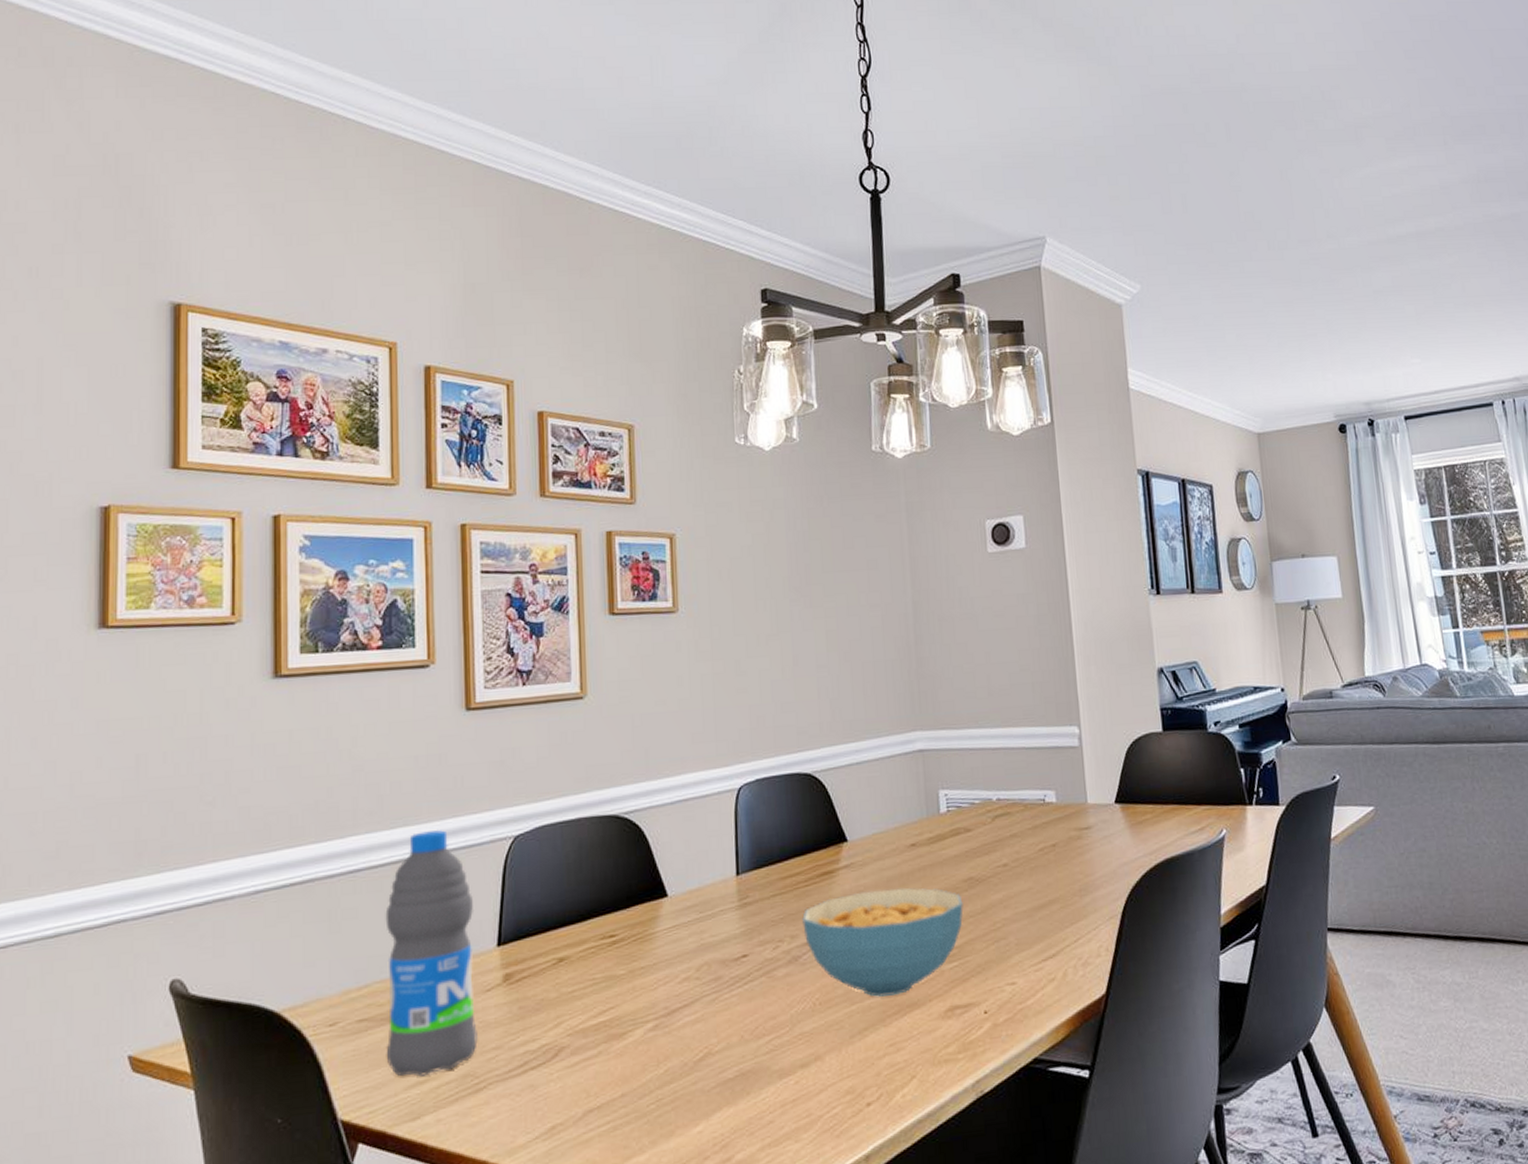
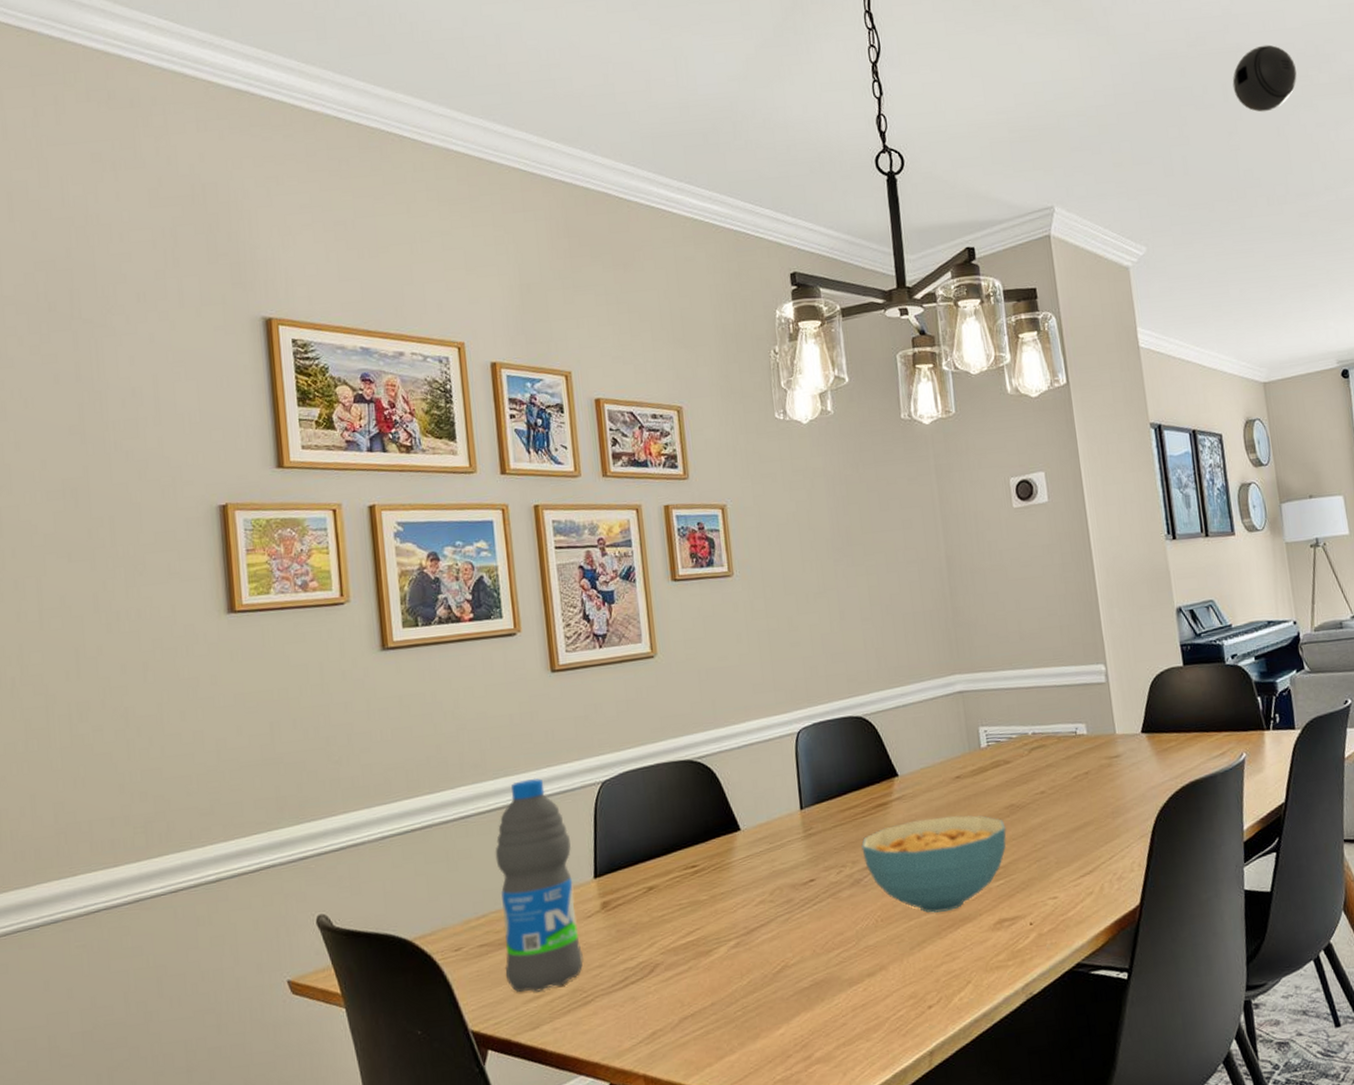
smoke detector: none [1236,87,1302,155] -> present [1232,44,1297,112]

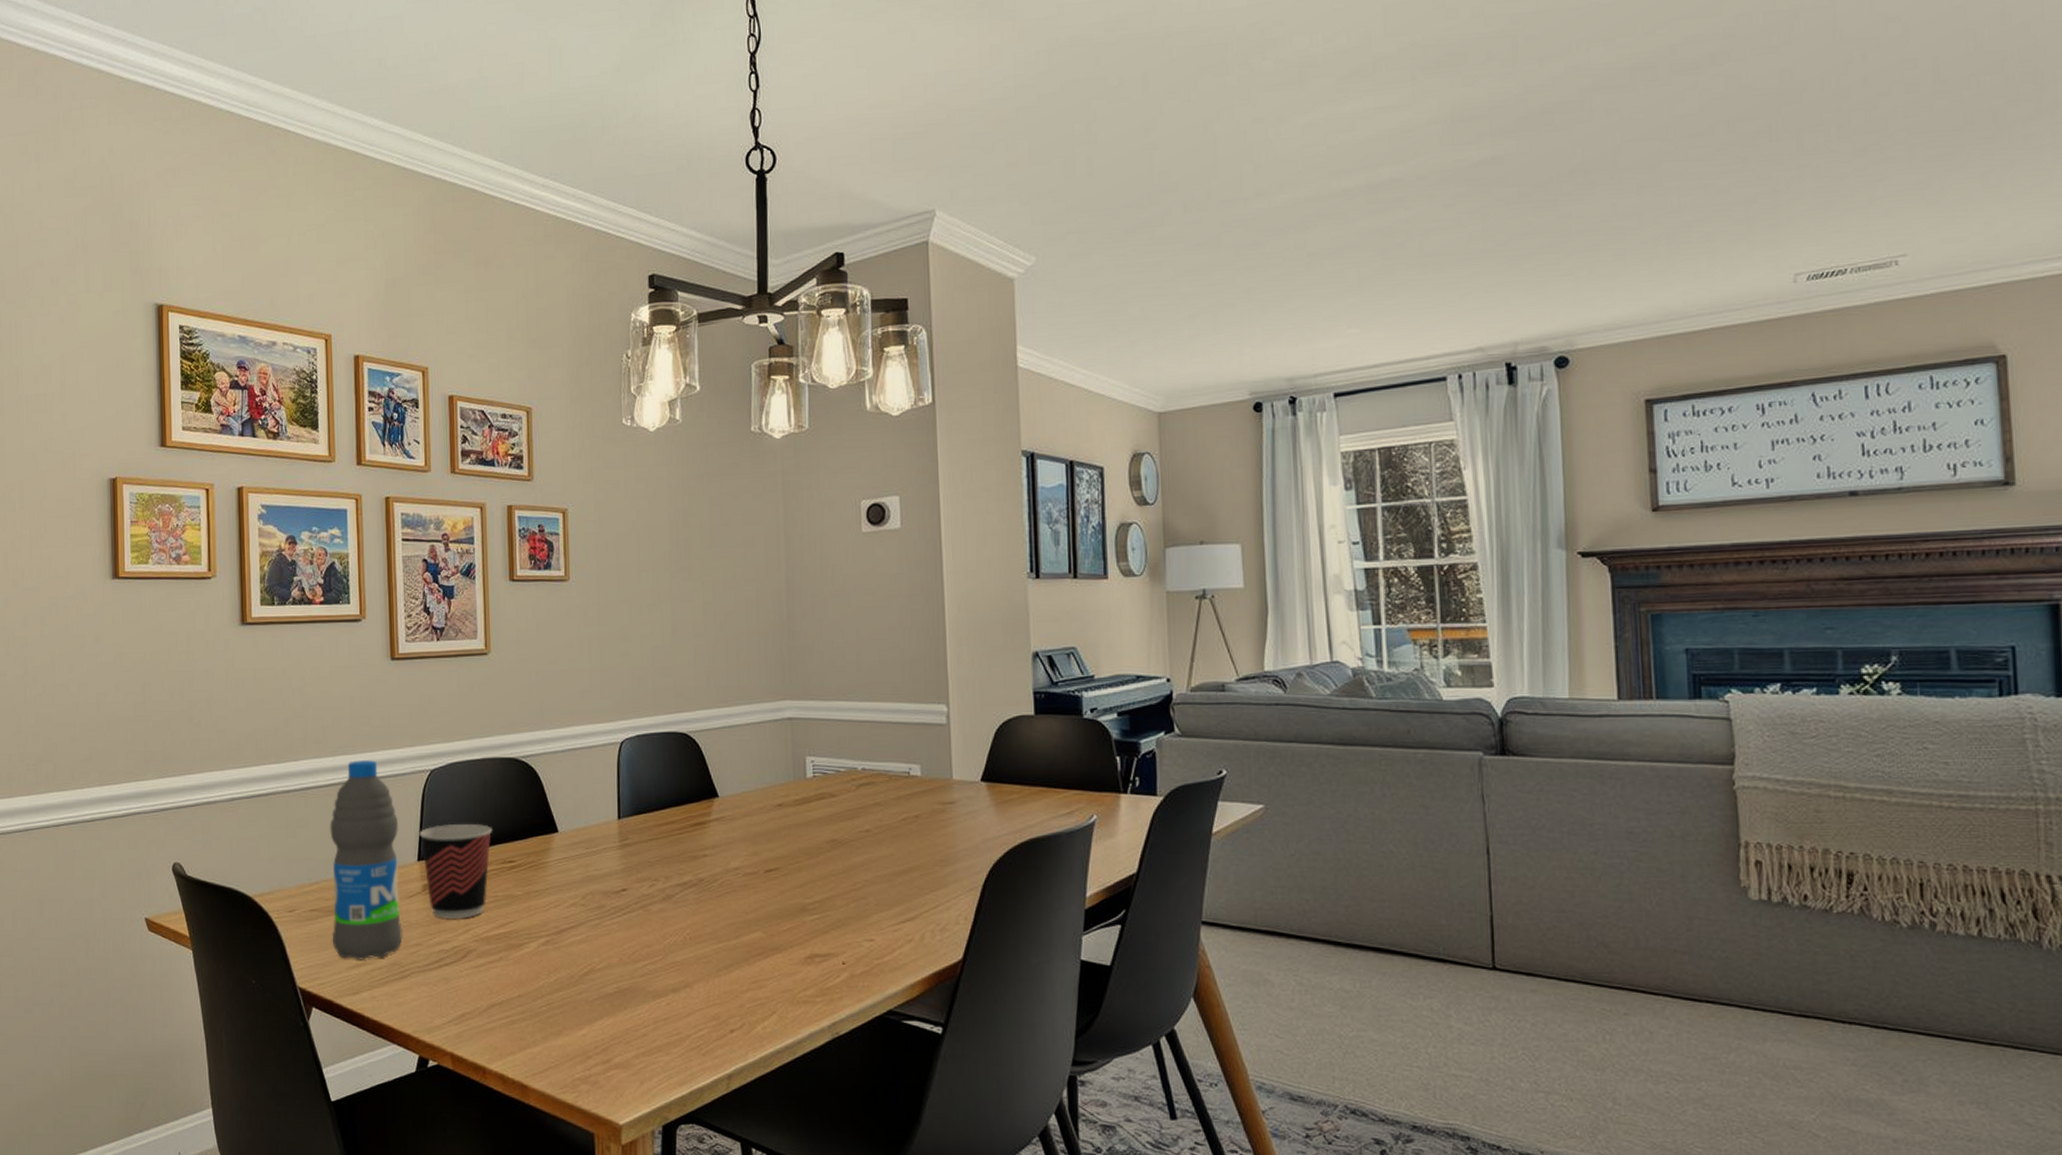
cup: none [594,831,672,935] -> present [419,823,493,920]
cereal bowl: present [861,815,1007,913] -> none [676,843,826,938]
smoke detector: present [1232,44,1297,112] -> none [1155,28,1234,106]

